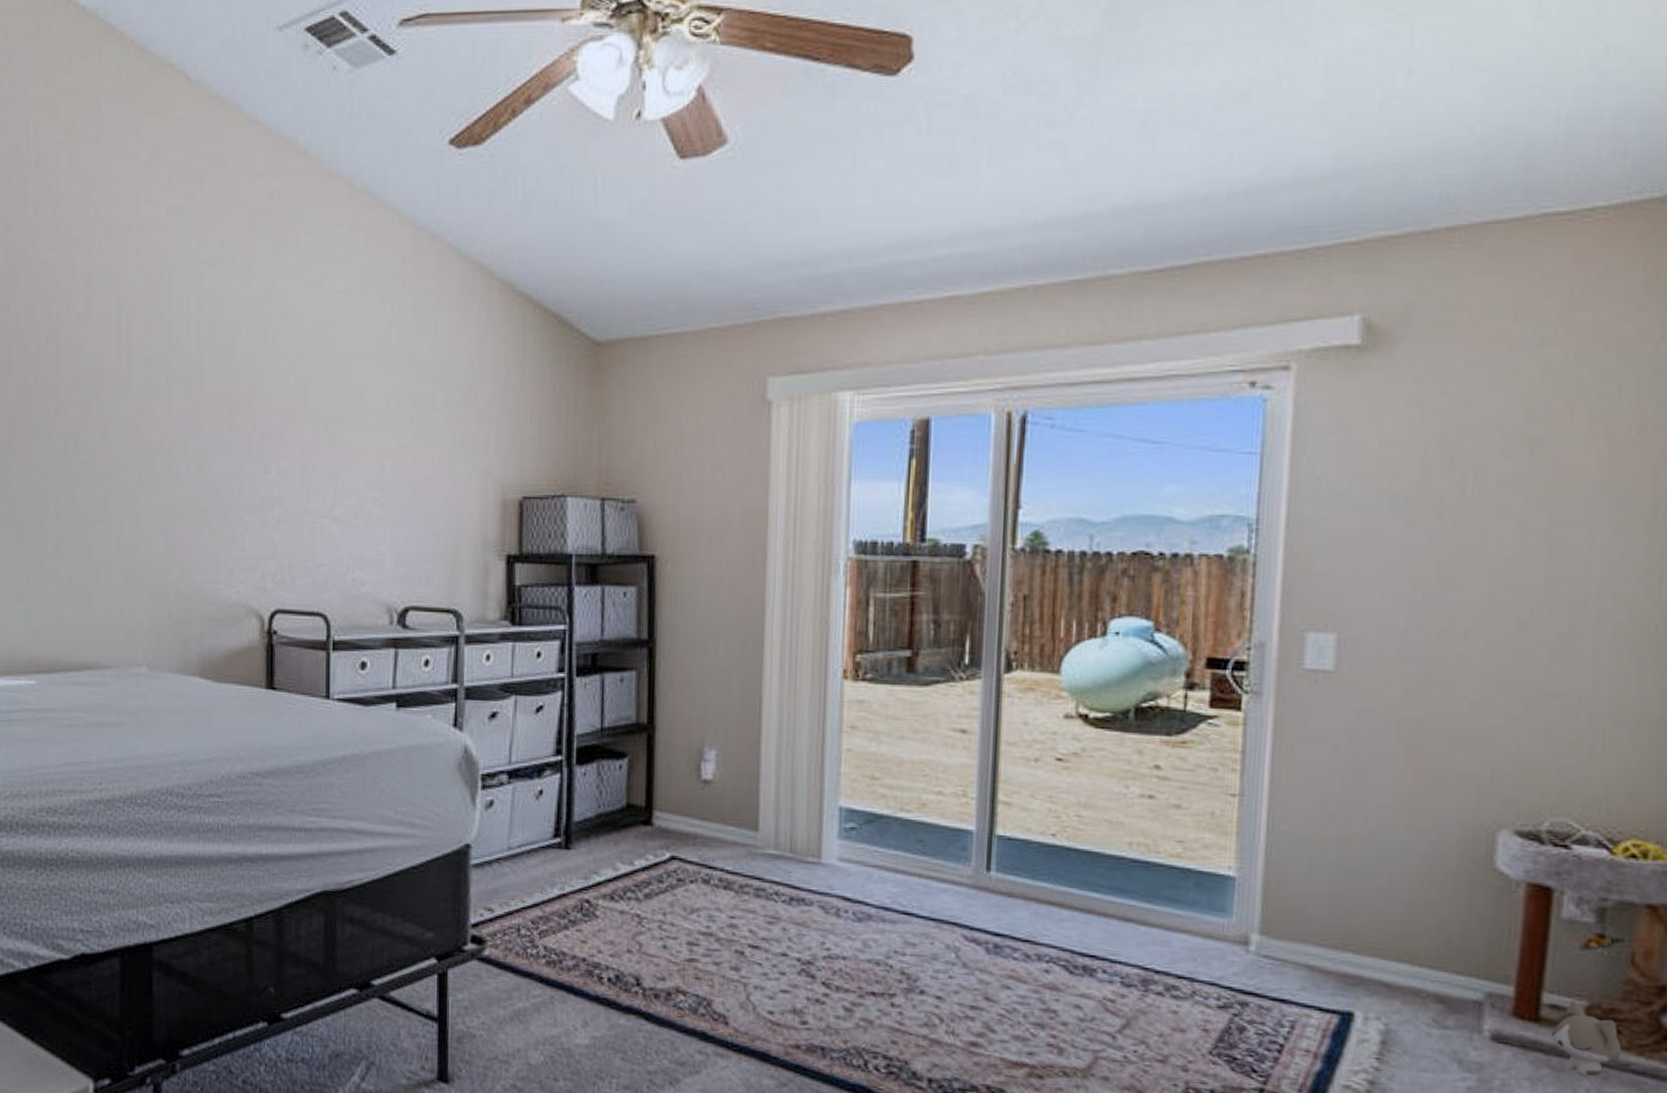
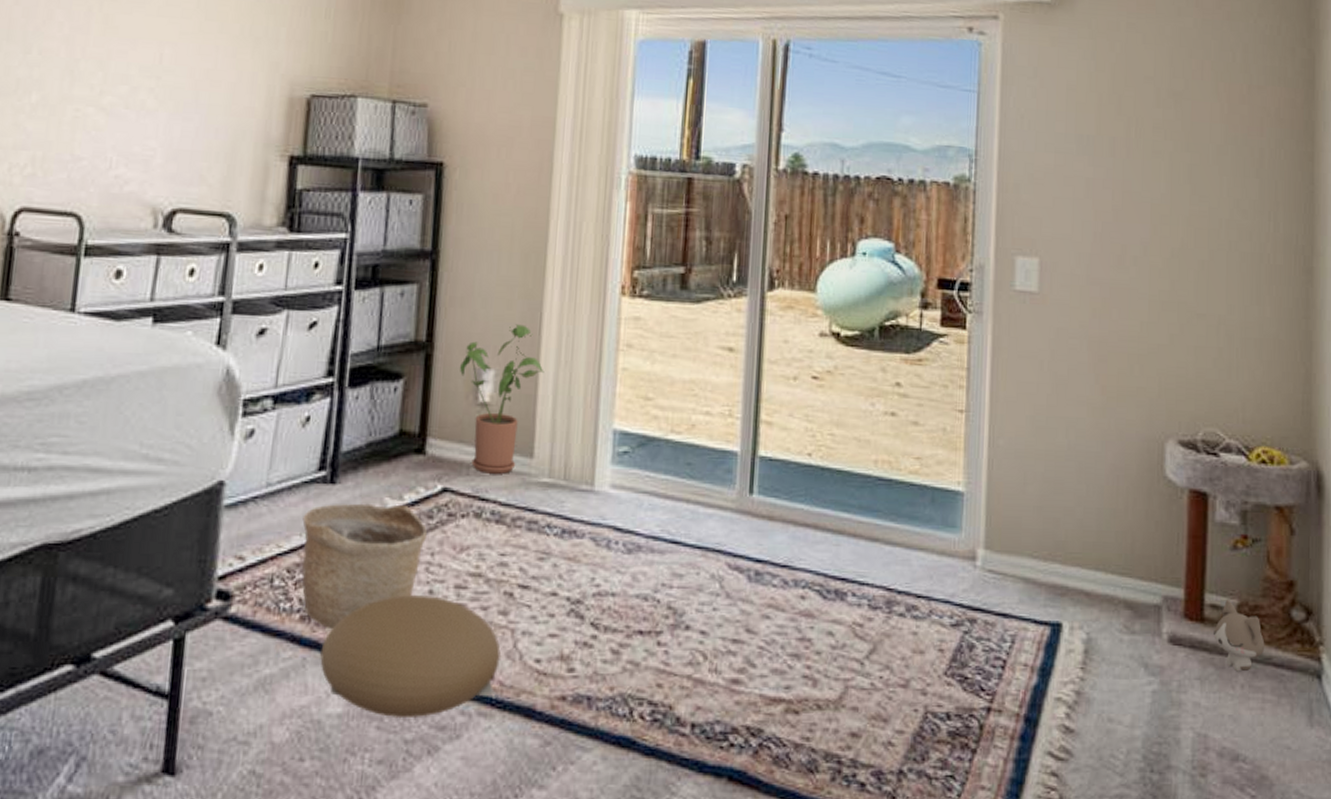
basket: none [542,867,658,974] -> present [302,503,427,630]
pouf: none [566,948,735,1053] -> present [320,594,502,719]
house plant: none [682,707,766,845] -> present [460,324,544,474]

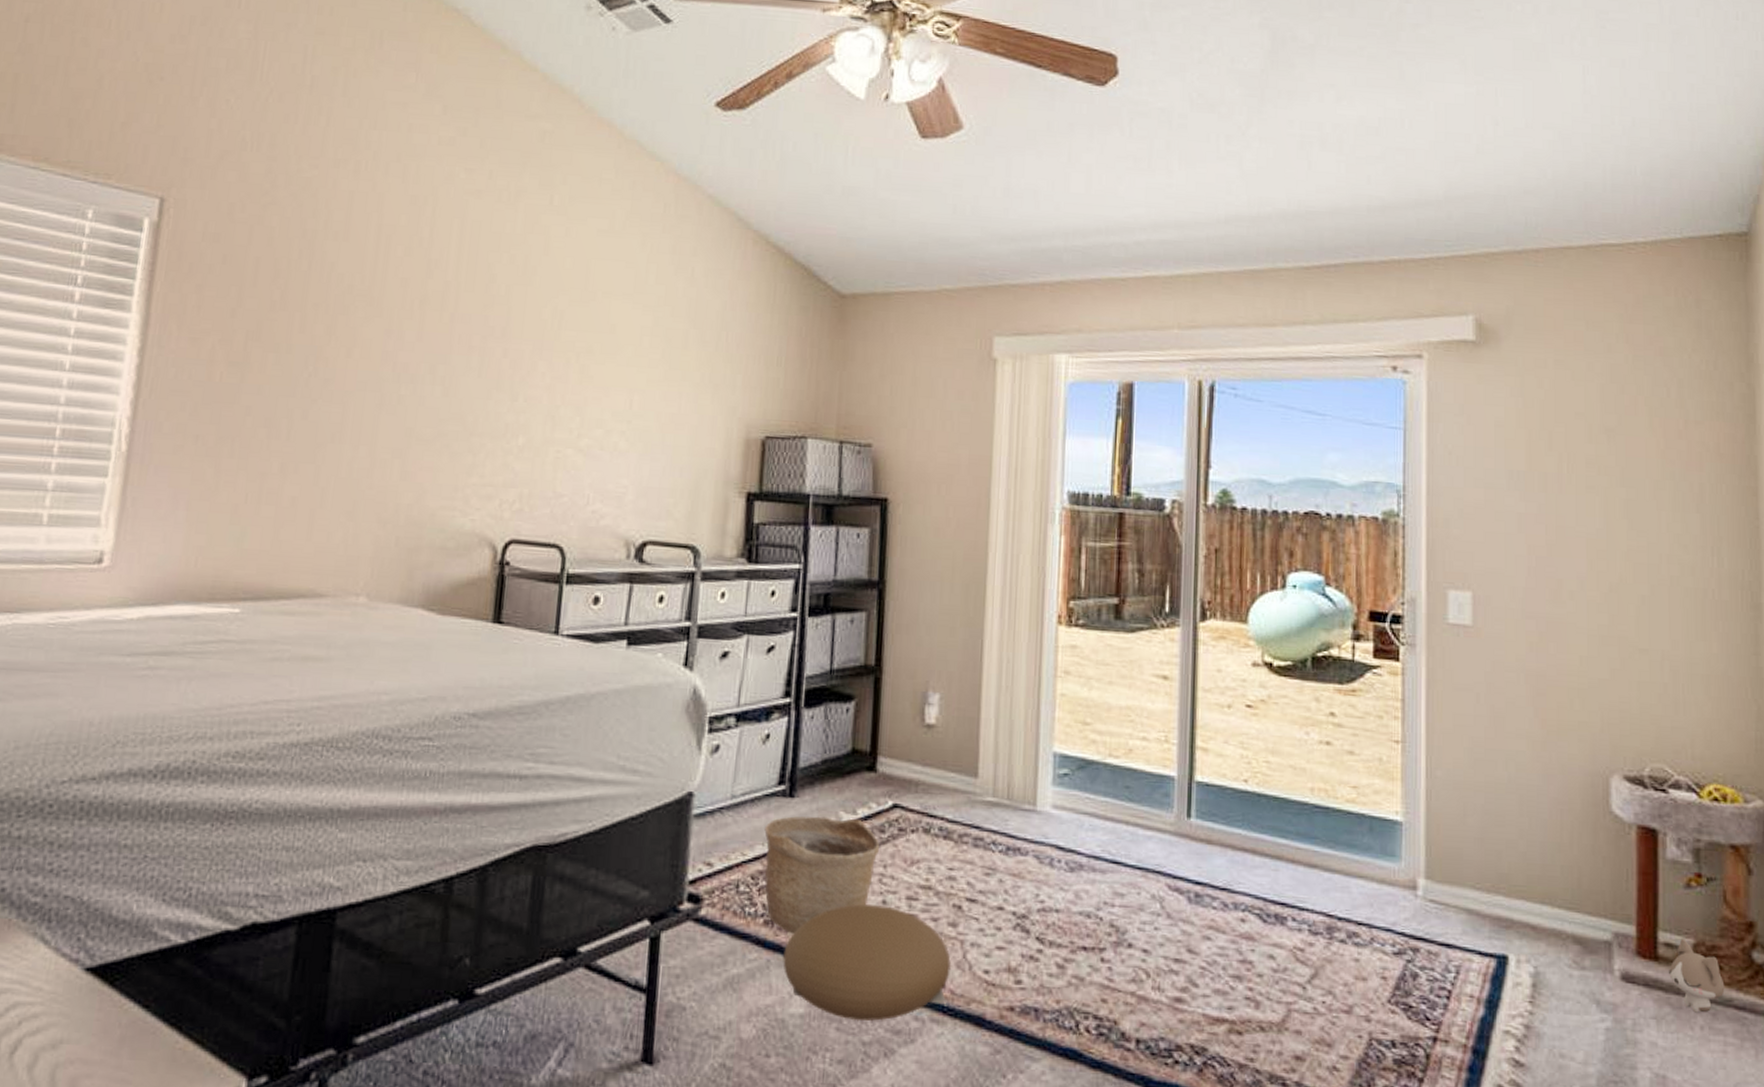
house plant: present [460,324,544,474] -> none [907,651,986,792]

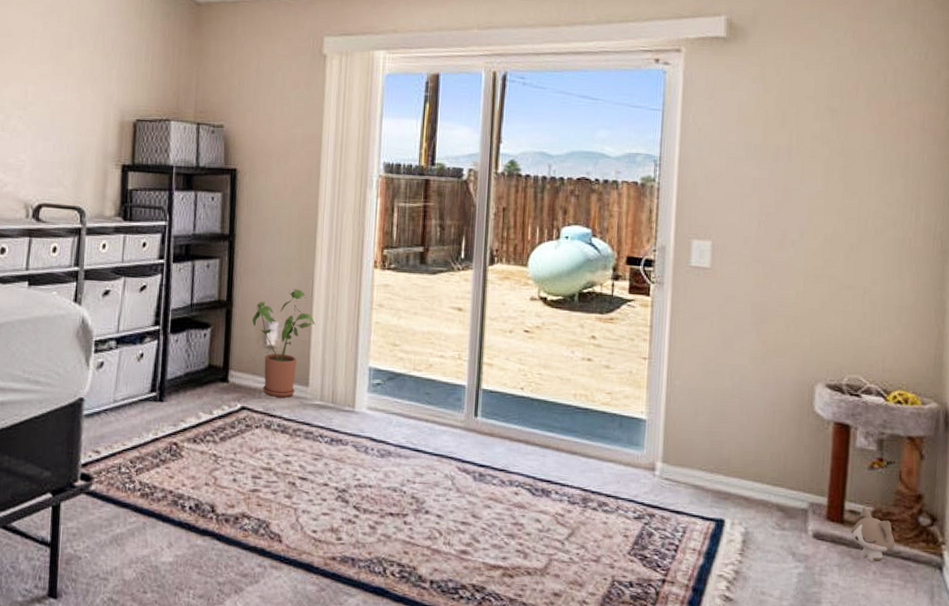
basket: present [764,816,879,935] -> none [140,416,231,504]
pouf: present [783,904,952,1021] -> none [156,481,288,567]
house plant: none [907,651,986,792] -> present [252,289,316,398]

